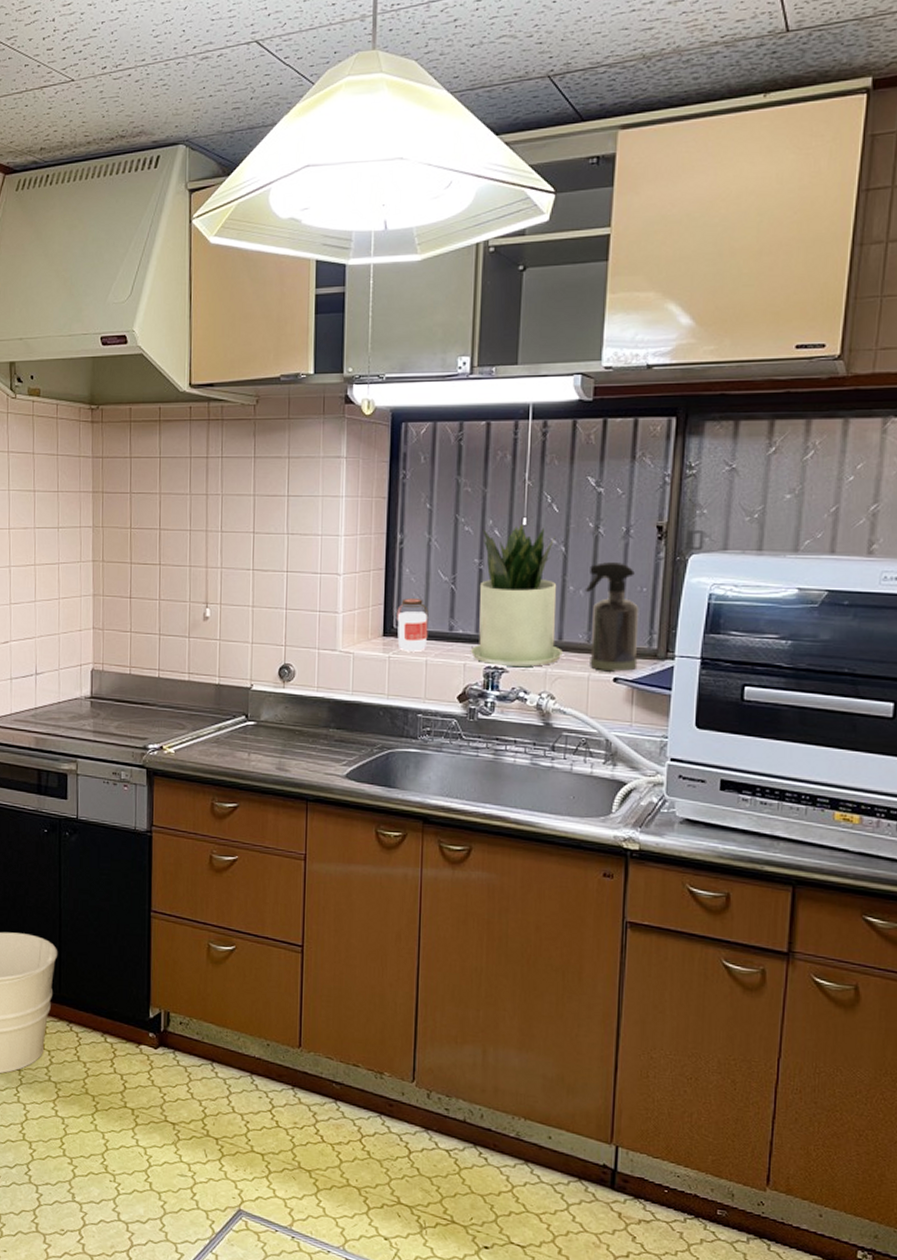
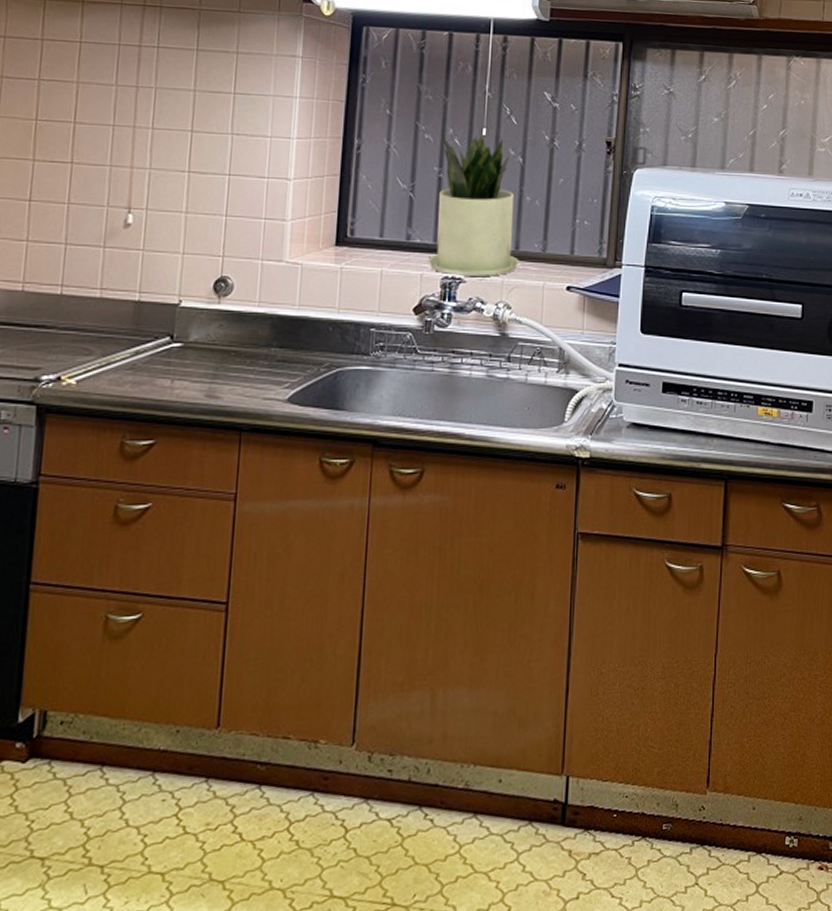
jar: present [397,598,429,652] -> none [351,206,385,262]
spray bottle: present [584,562,640,672] -> none [540,174,591,281]

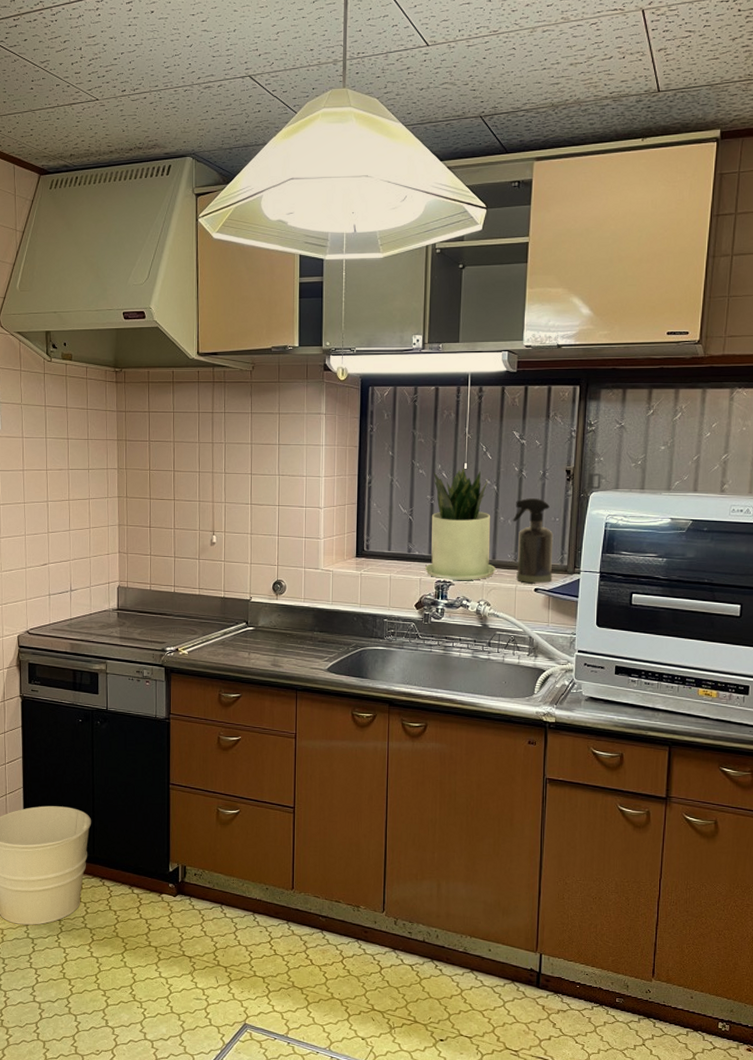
spray bottle: none [540,174,591,281] -> present [512,498,554,584]

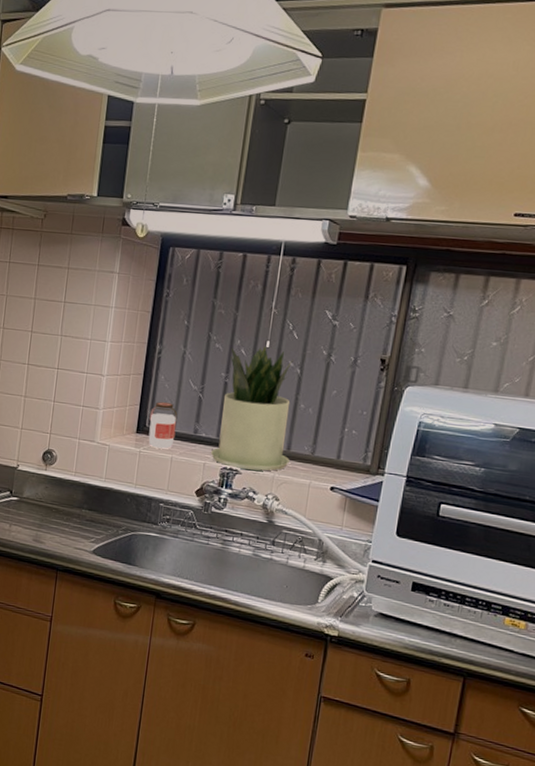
jar: none [367,527,392,569] -> present [148,402,178,449]
spray bottle: present [512,498,554,584] -> none [311,386,359,483]

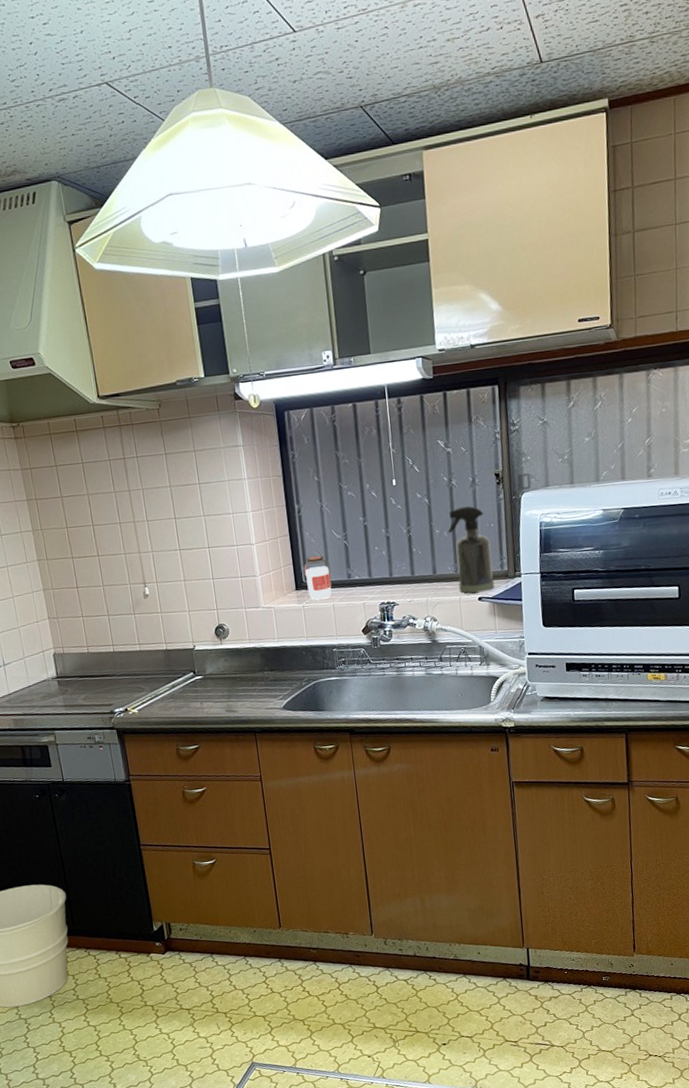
planter: present [210,347,294,471] -> none [362,485,438,601]
spray bottle: none [311,386,359,483] -> present [447,506,495,594]

